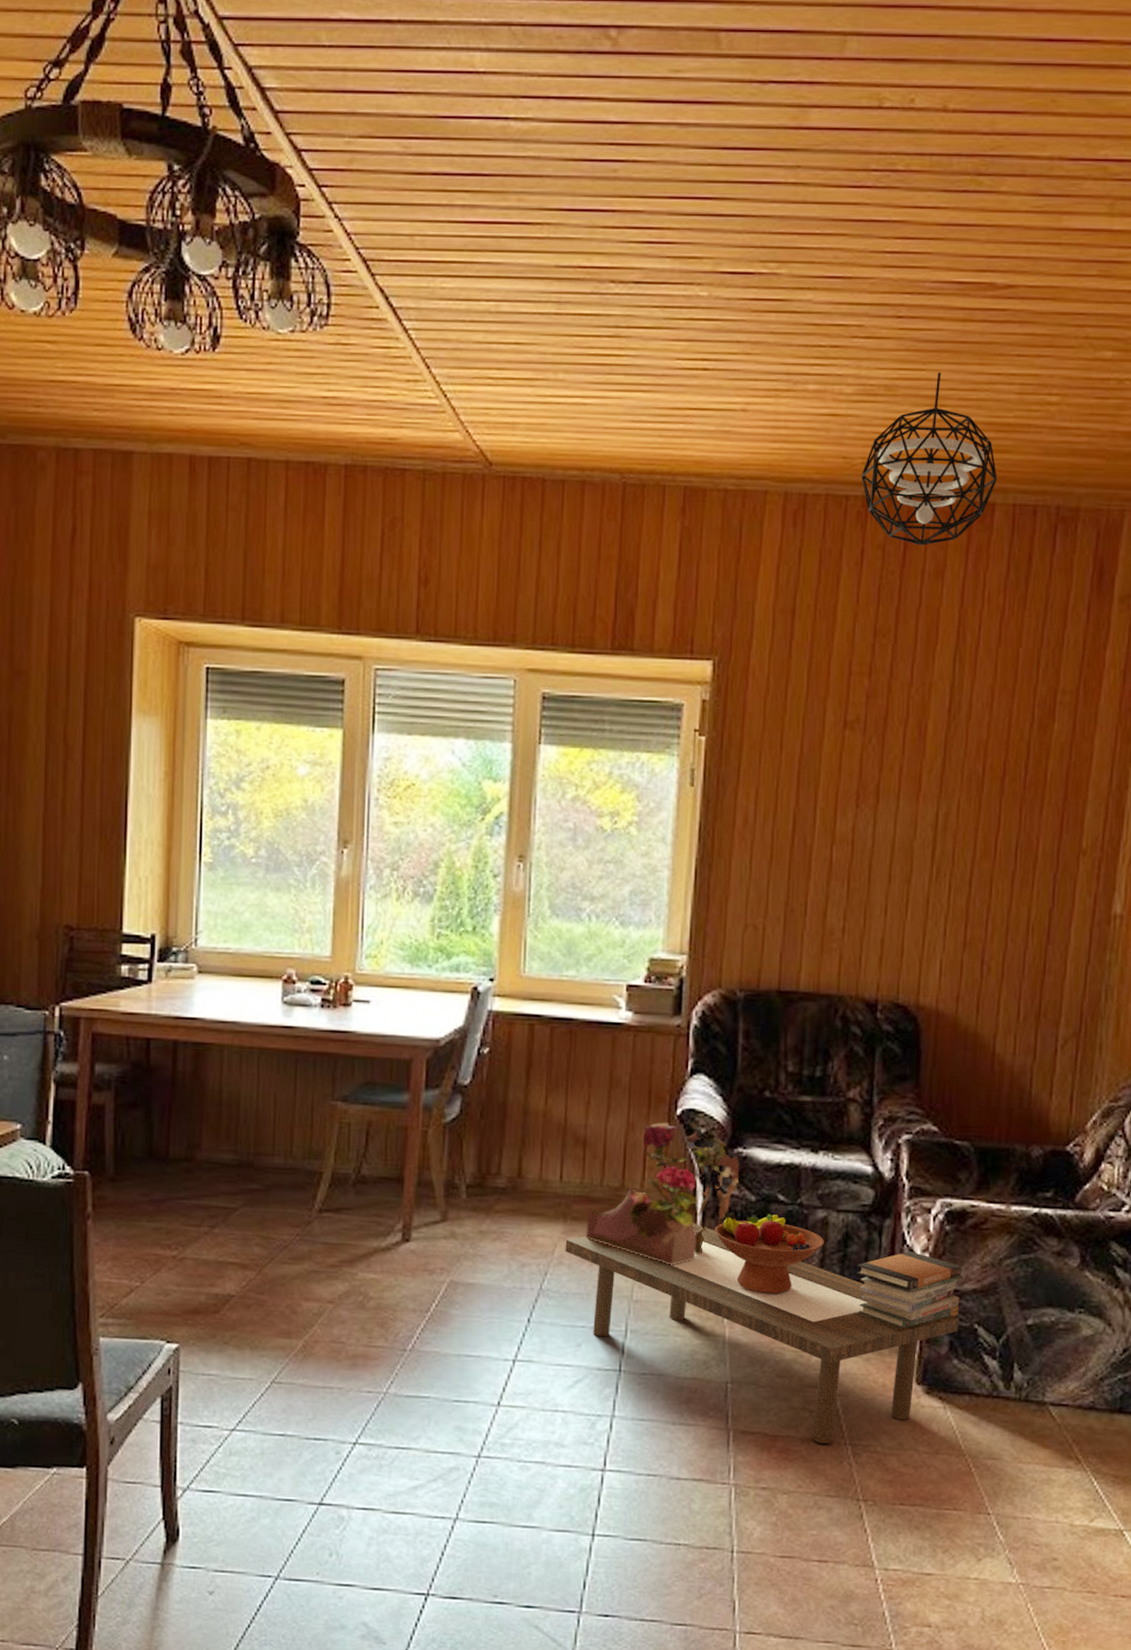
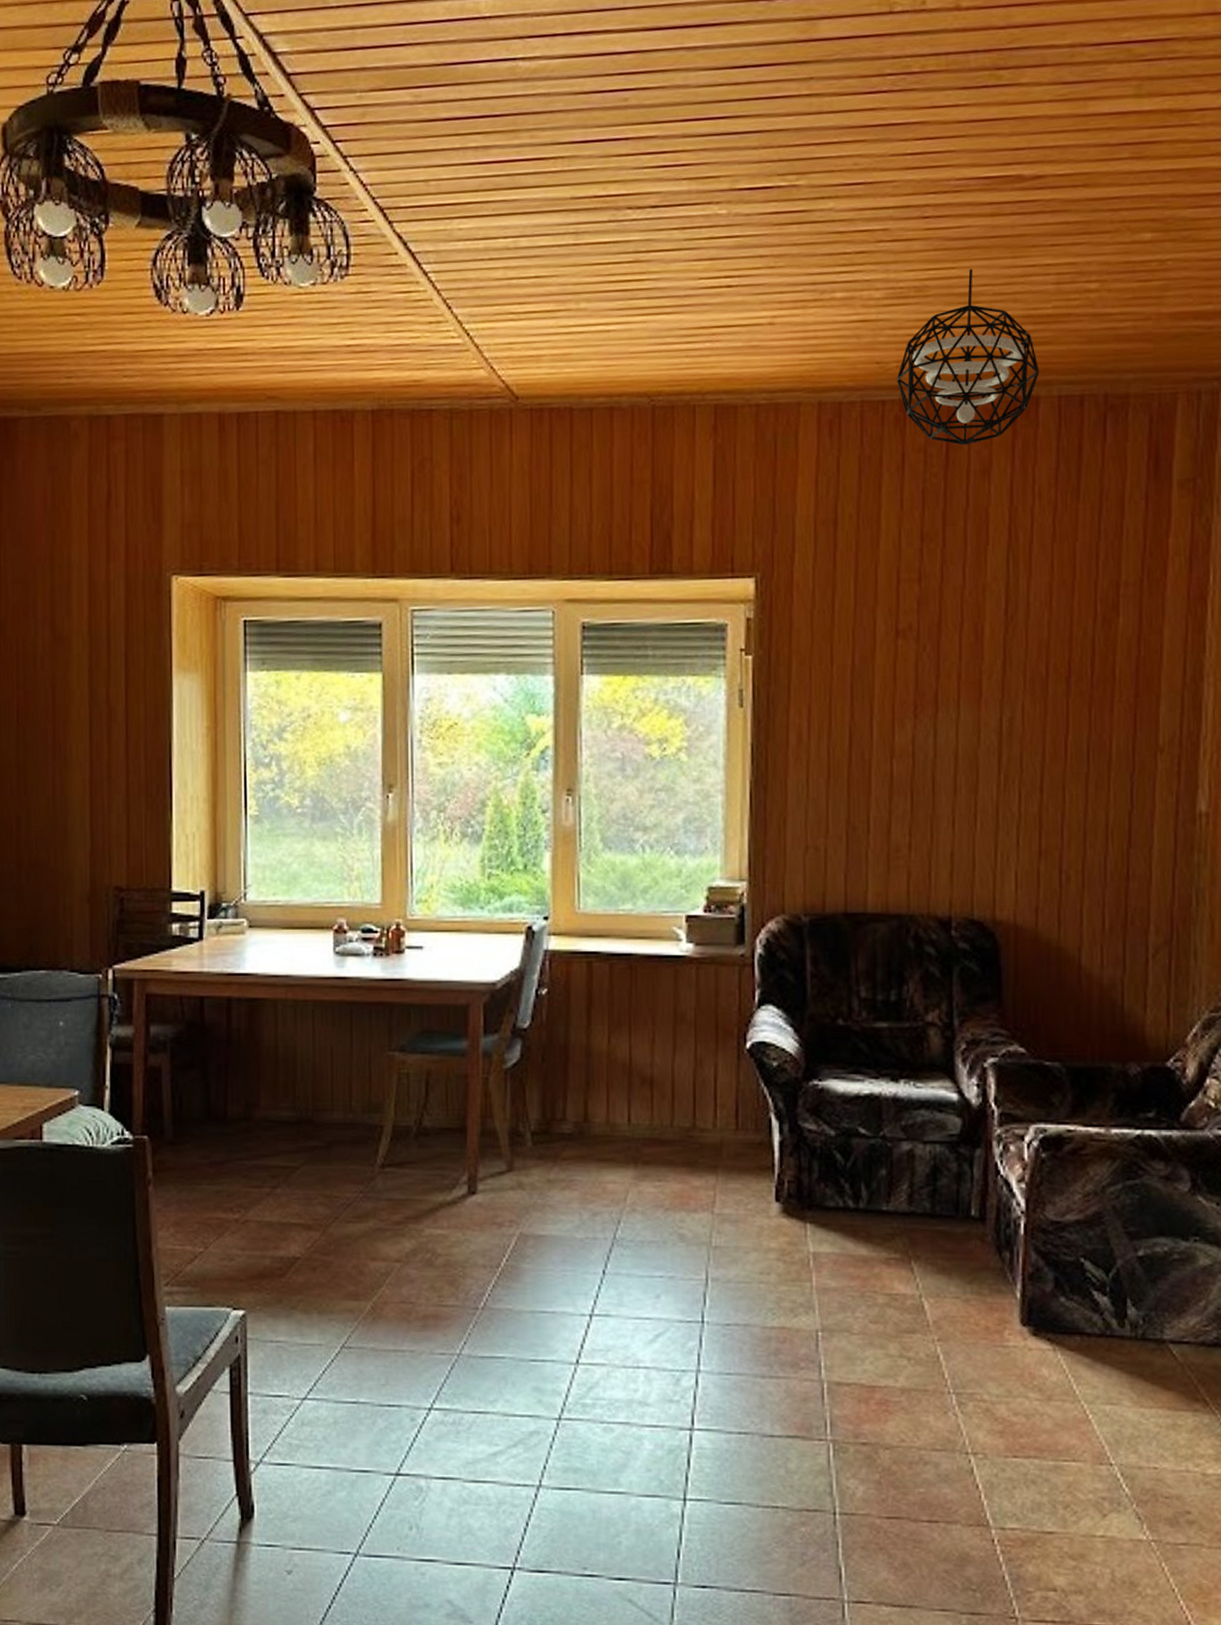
coffee table: present [565,1223,959,1444] -> none [637,1162,1063,1393]
potted flower: present [585,1122,740,1265] -> none [657,1056,817,1207]
fruit bowl: present [714,1211,824,1294] -> none [793,1148,911,1234]
book stack: present [857,1251,963,1330] -> none [949,1182,1064,1267]

